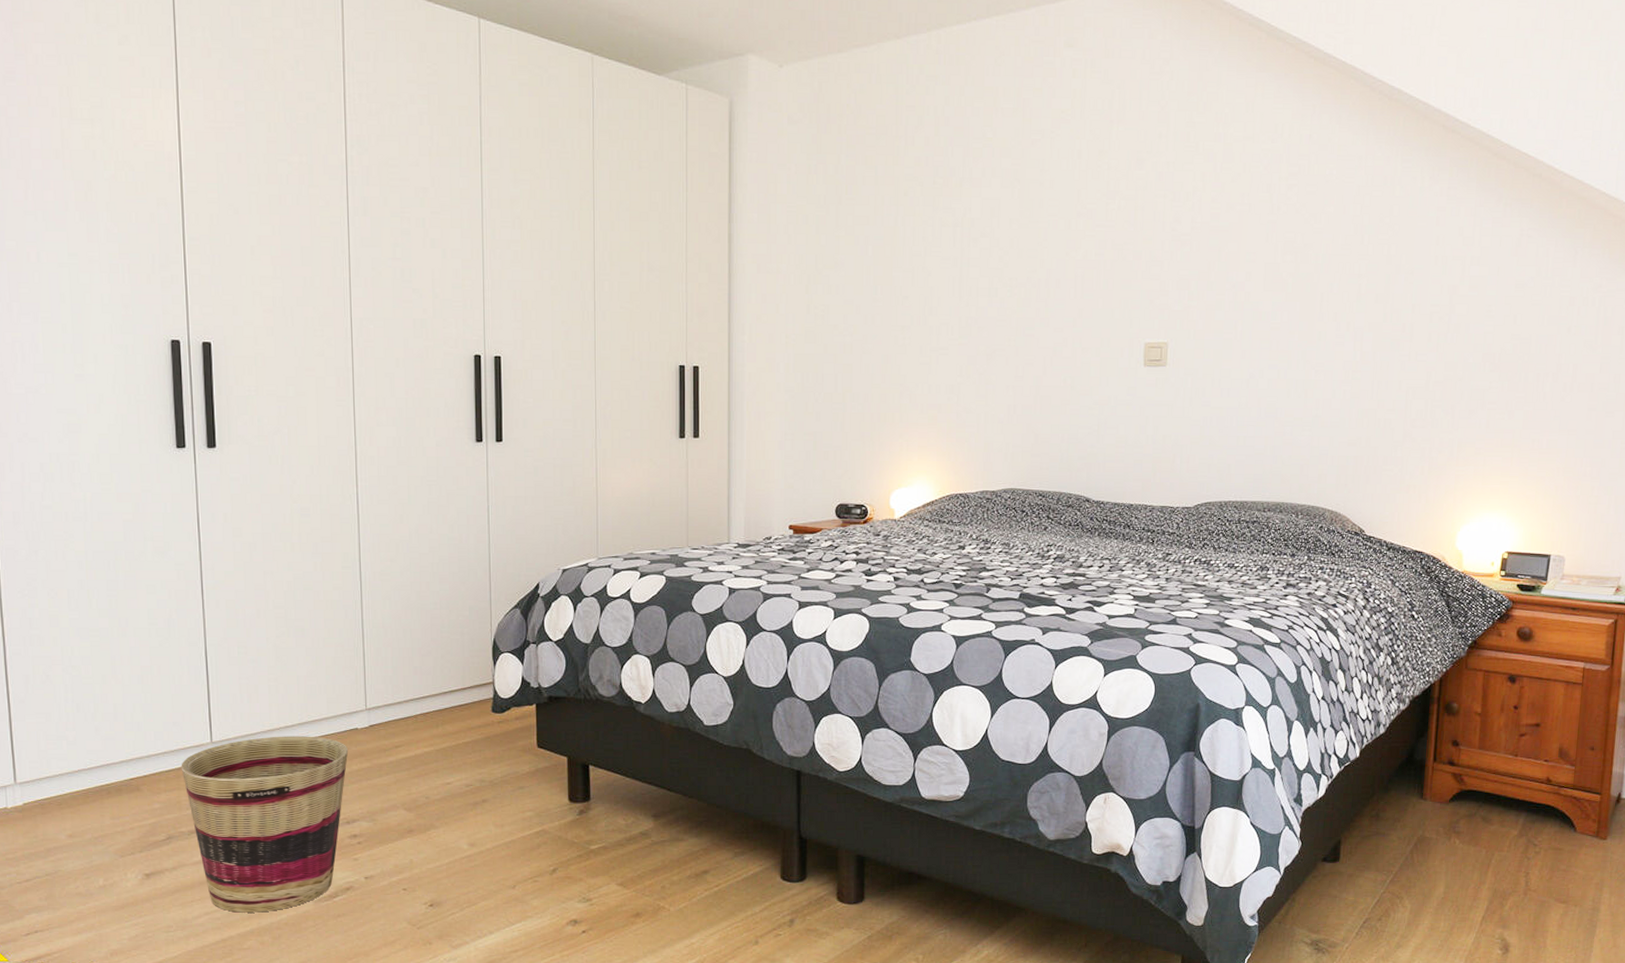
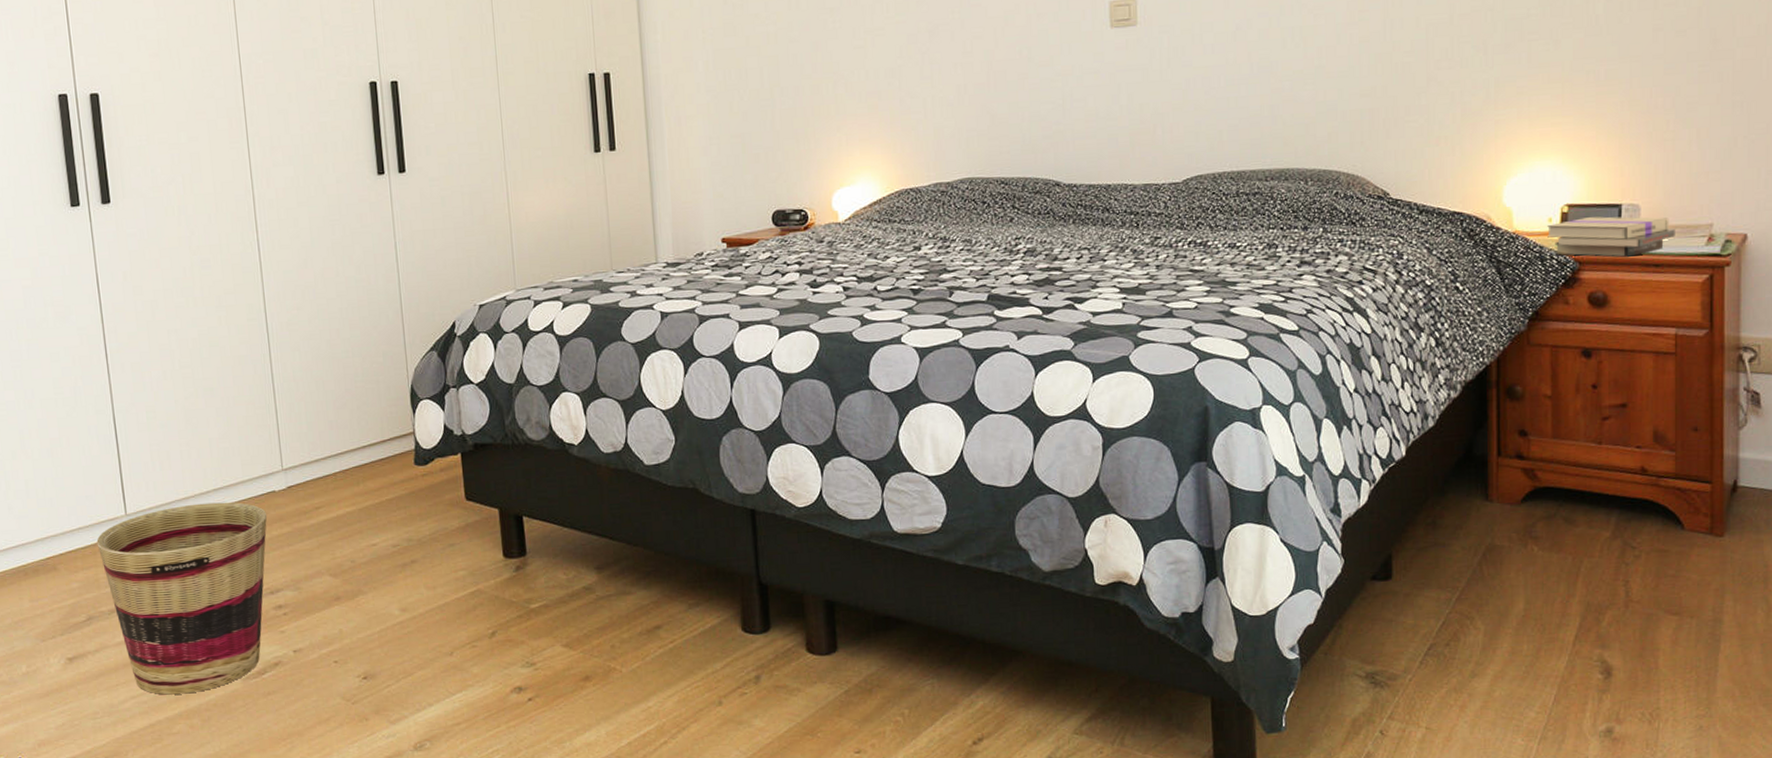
books: none [1489,563,1591,601] -> present [1547,216,1675,258]

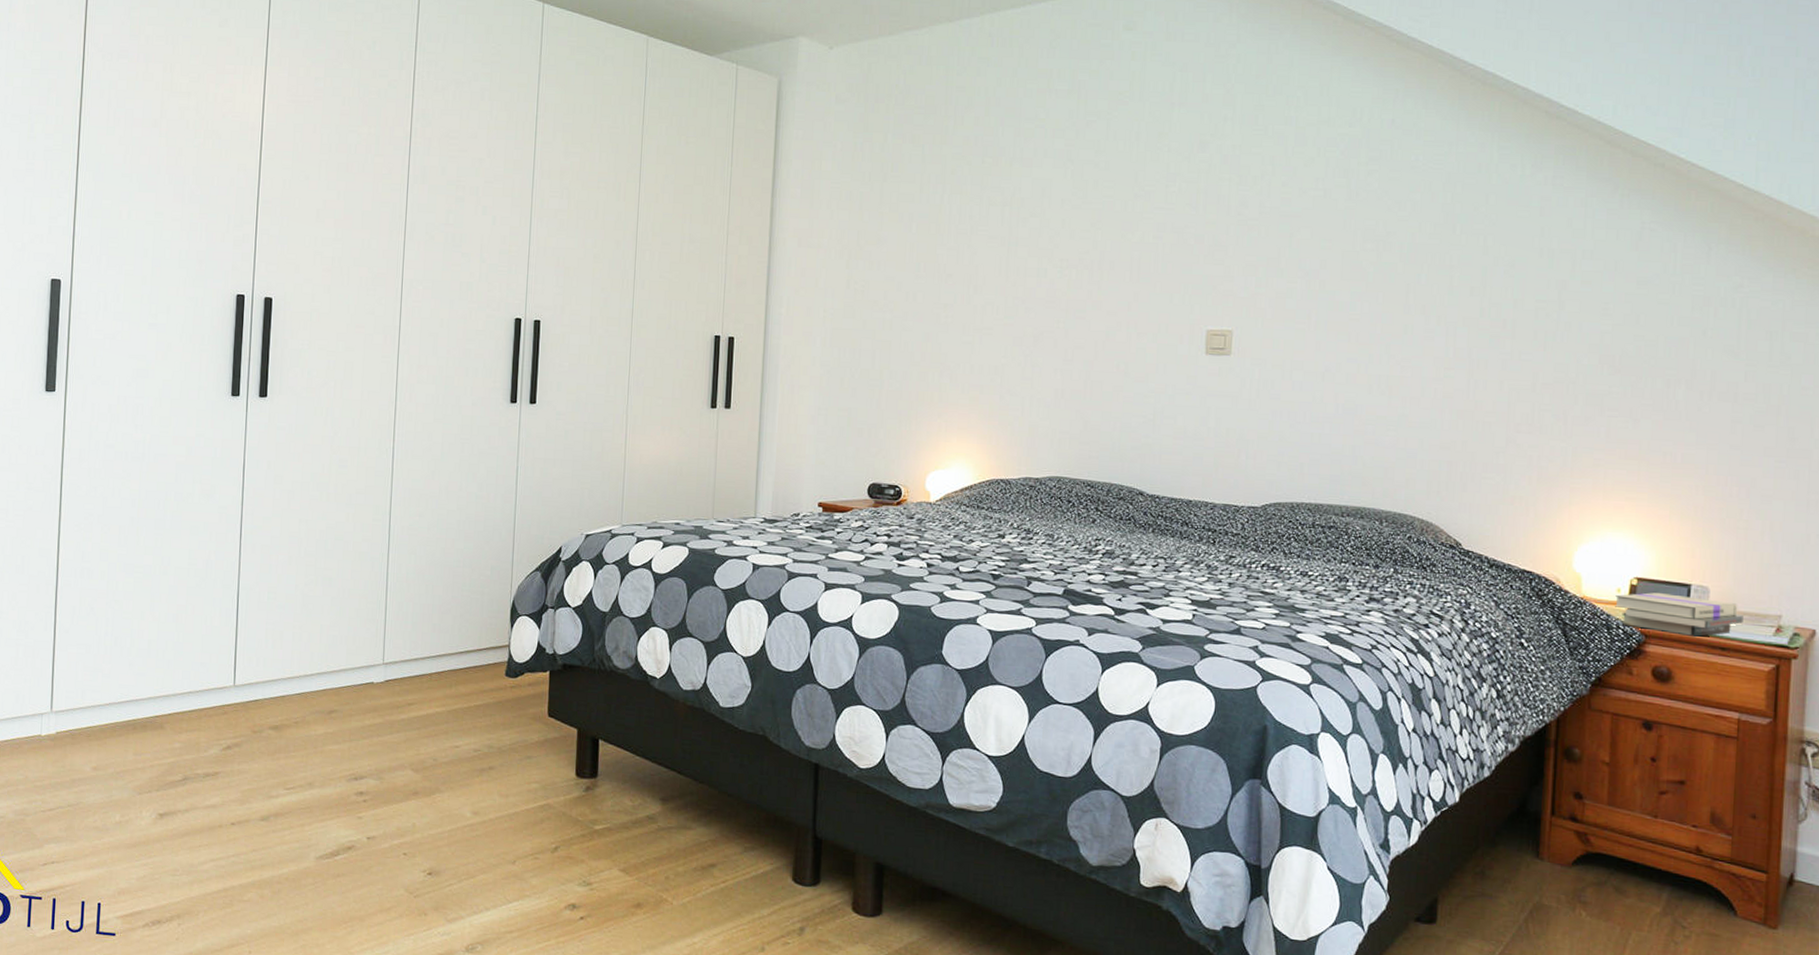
basket: present [96,502,268,695] -> none [203,684,363,865]

